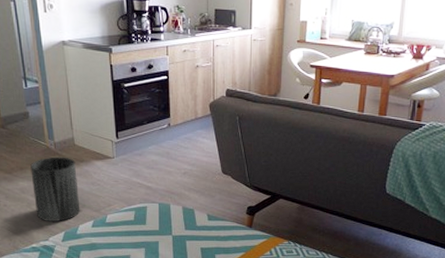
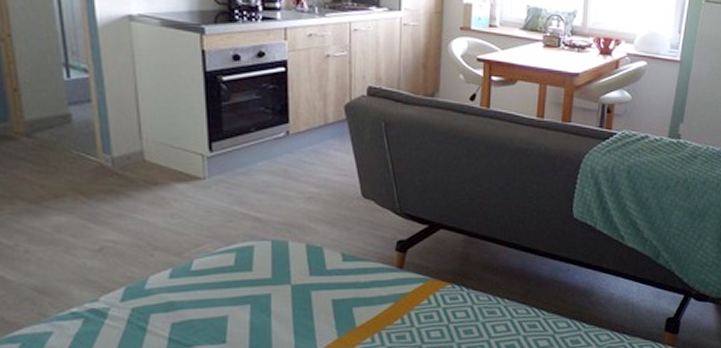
trash can: present [30,156,80,221] -> none [72,178,151,273]

